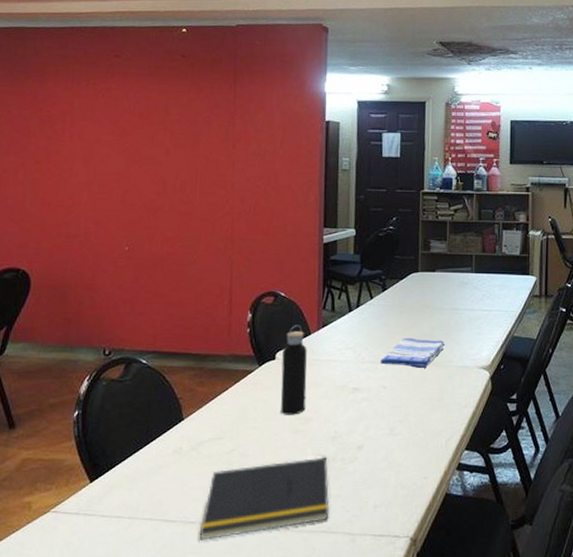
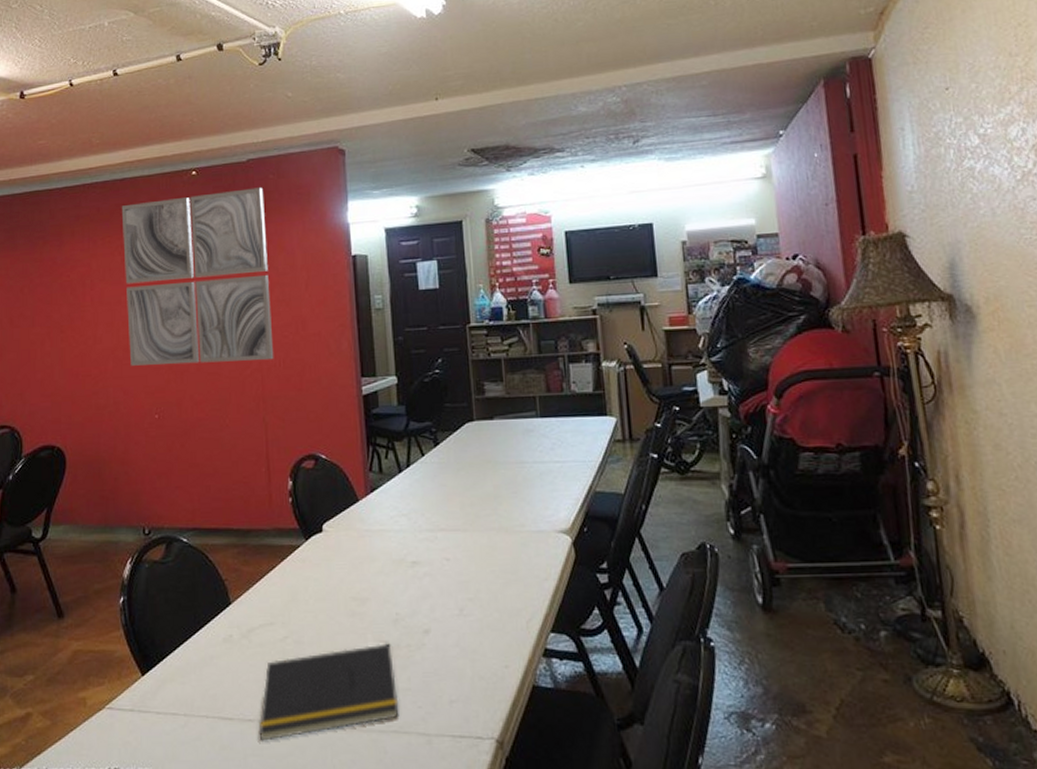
wall art: none [105,51,250,206] -> present [121,187,274,366]
water bottle: present [280,325,307,415] -> none [329,491,361,596]
dish towel: present [380,337,445,368] -> none [440,499,514,535]

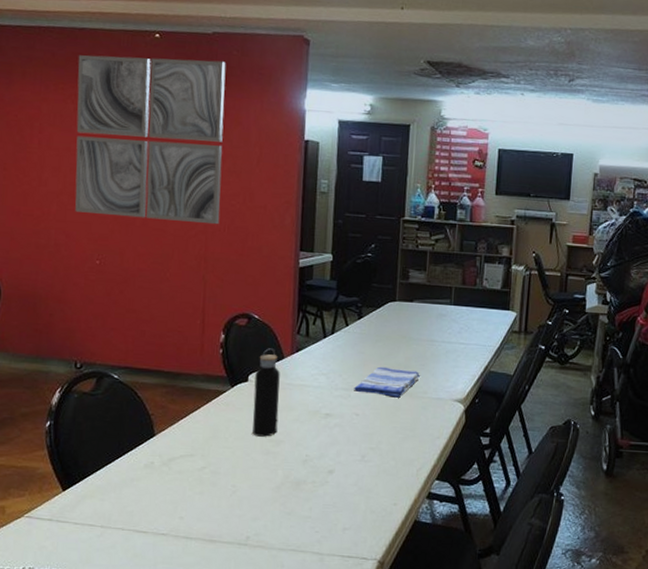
notepad: present [259,643,399,741] -> none [170,479,299,552]
water bottle: none [329,491,361,596] -> present [252,348,280,437]
dish towel: none [440,499,514,535] -> present [354,366,420,398]

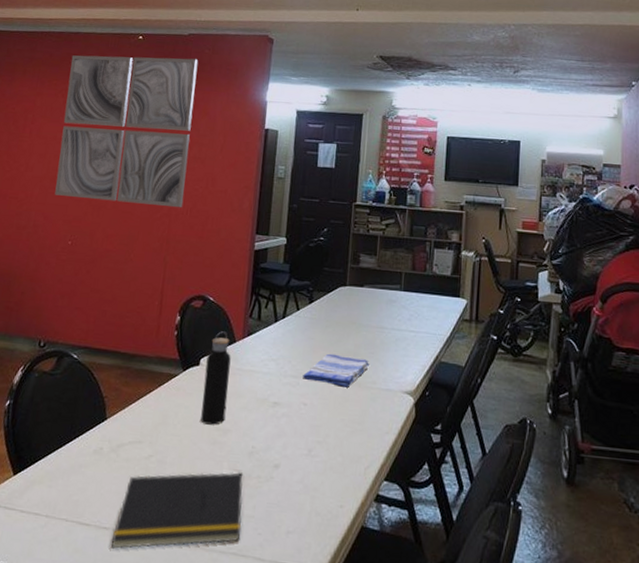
notepad: none [170,479,299,552] -> present [111,472,243,549]

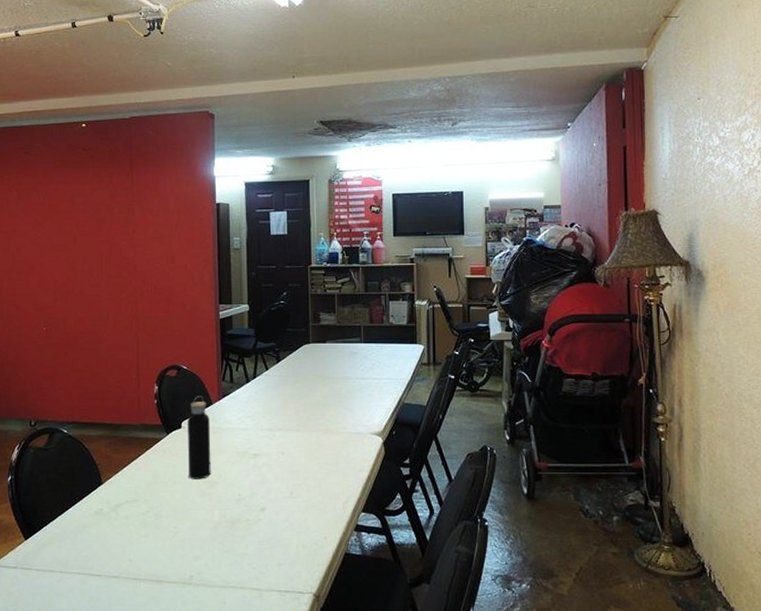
wall art: present [55,55,199,208] -> none [19,141,147,287]
notepad: present [111,472,243,549] -> none [122,518,237,593]
dish towel: present [303,353,369,387] -> none [278,406,338,435]

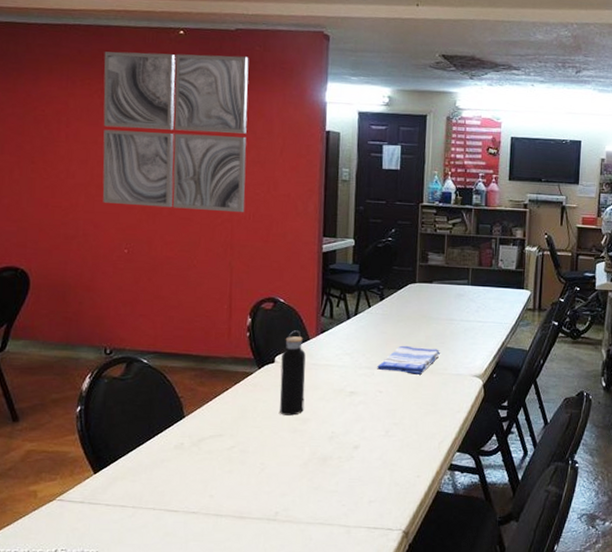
wall art: none [19,141,147,287] -> present [102,51,249,213]
dish towel: none [278,406,338,435] -> present [377,345,440,375]

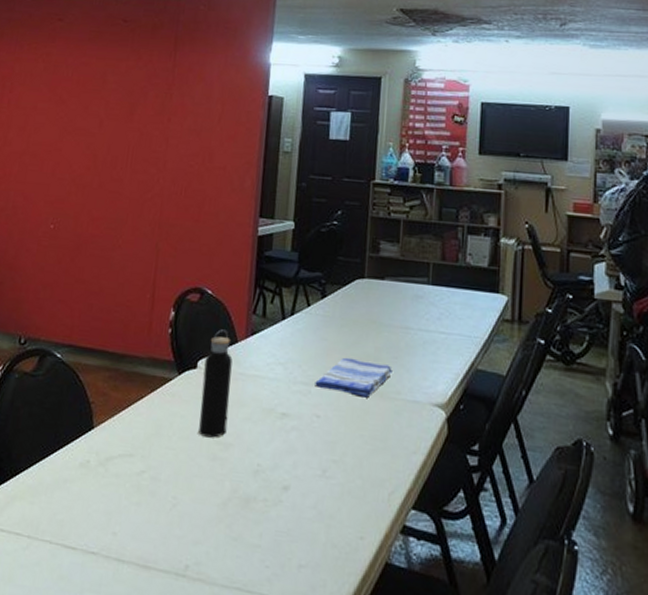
wall art: present [102,51,249,213] -> none [35,14,193,187]

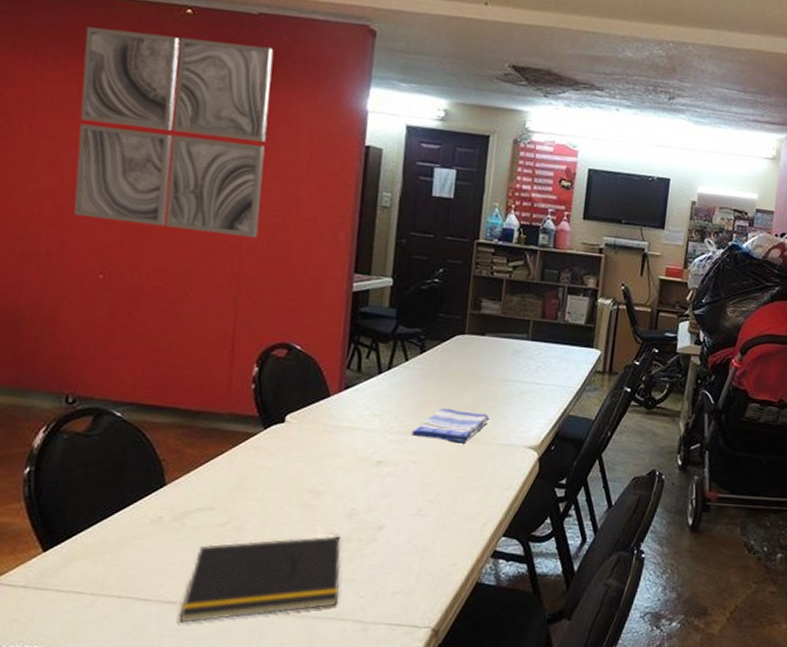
wall art: none [35,14,193,187] -> present [74,26,274,239]
notepad: none [100,493,248,578] -> present [179,536,341,623]
water bottle: present [198,329,233,438] -> none [287,384,325,487]

